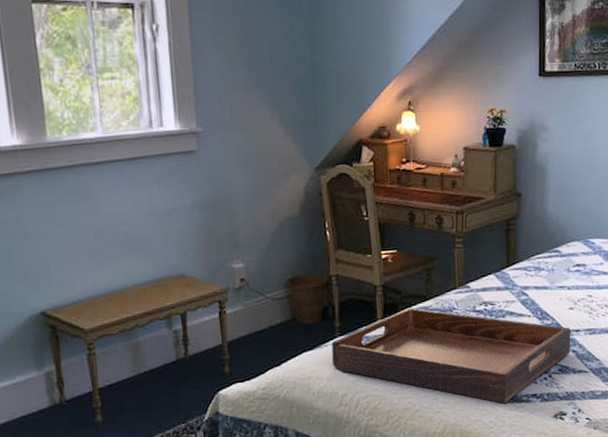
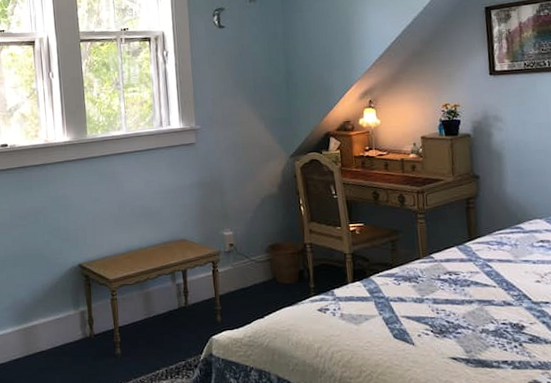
serving tray: present [331,307,571,403] -> none [307,273,541,367]

